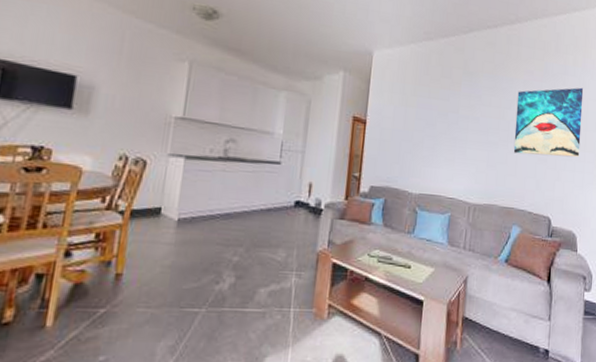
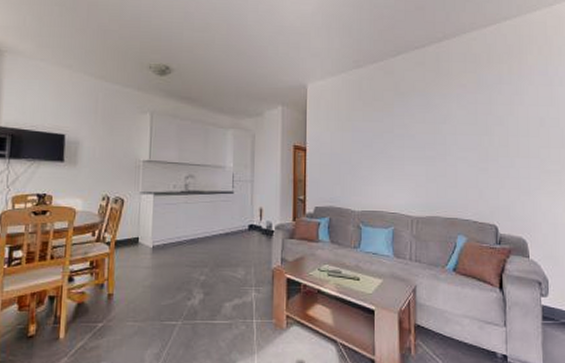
wall art: present [513,87,584,158] -> none [451,94,523,166]

